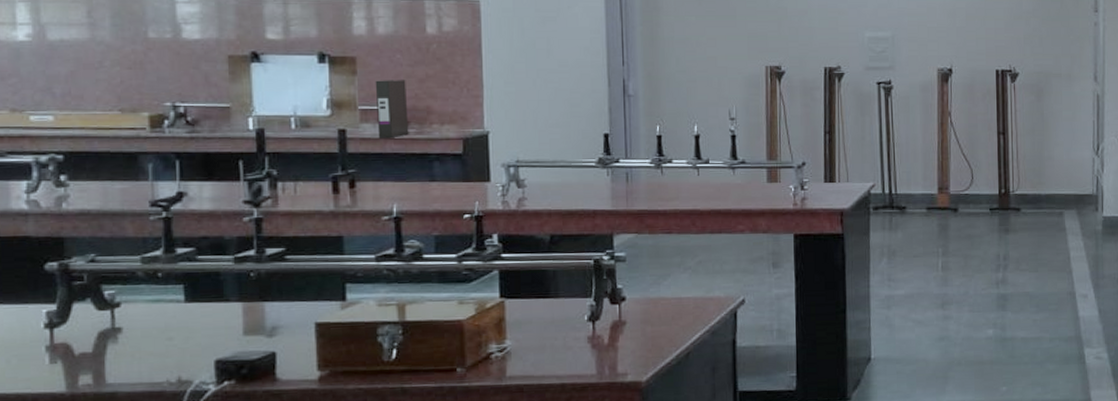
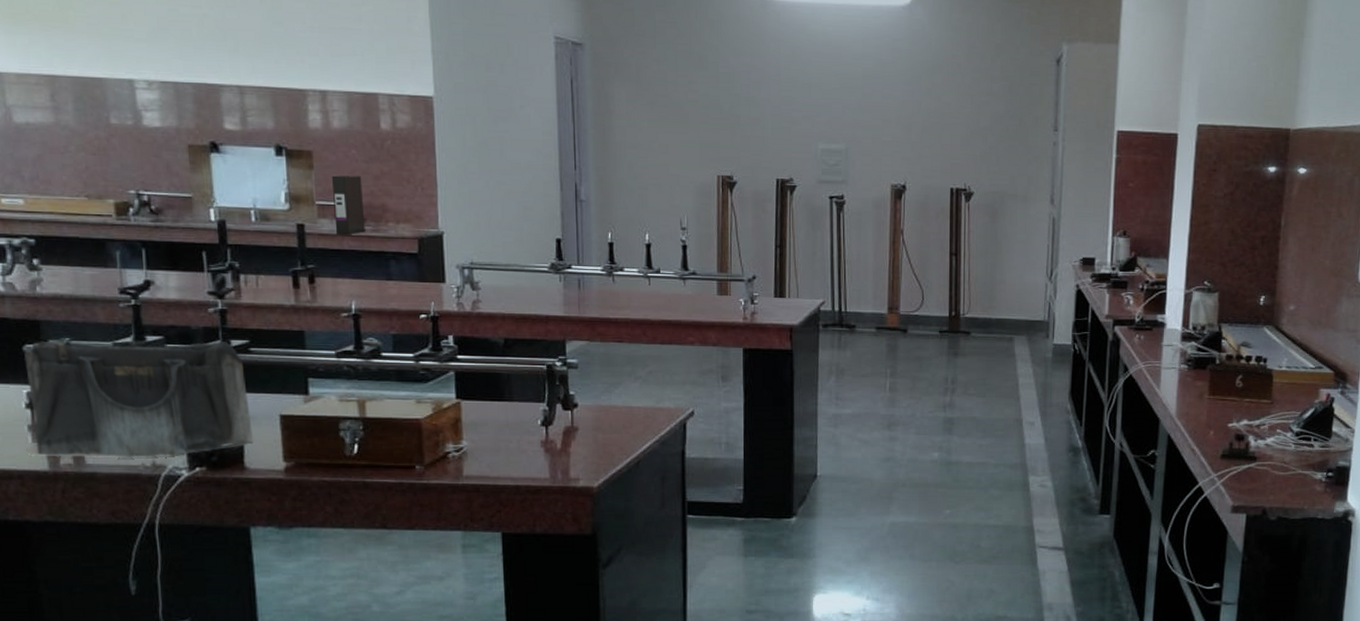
saddlebag: none [41,250,286,378] -> present [24,341,253,459]

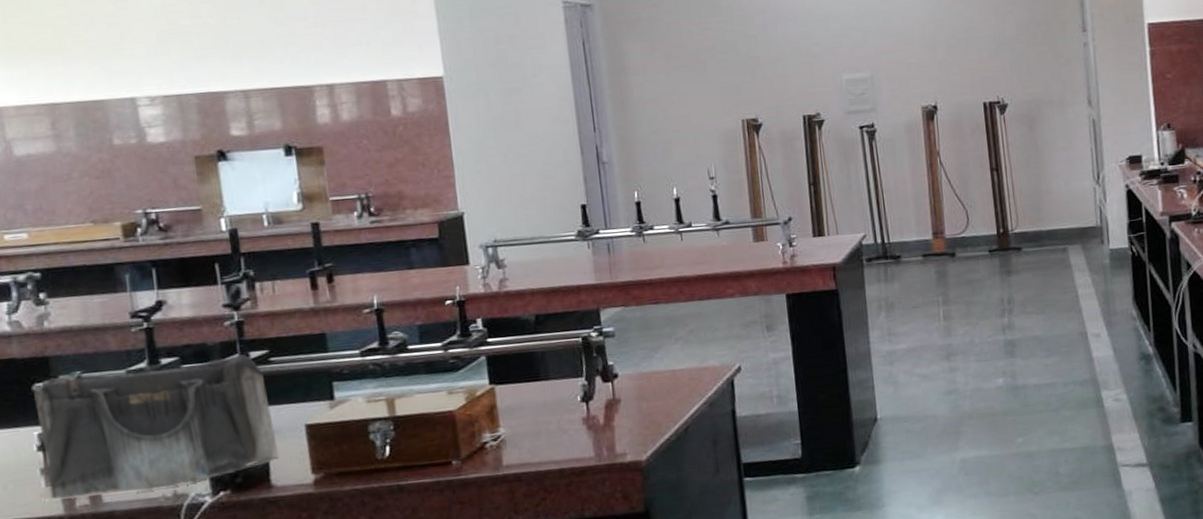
binder: present [331,175,365,235] -> none [344,166,383,229]

